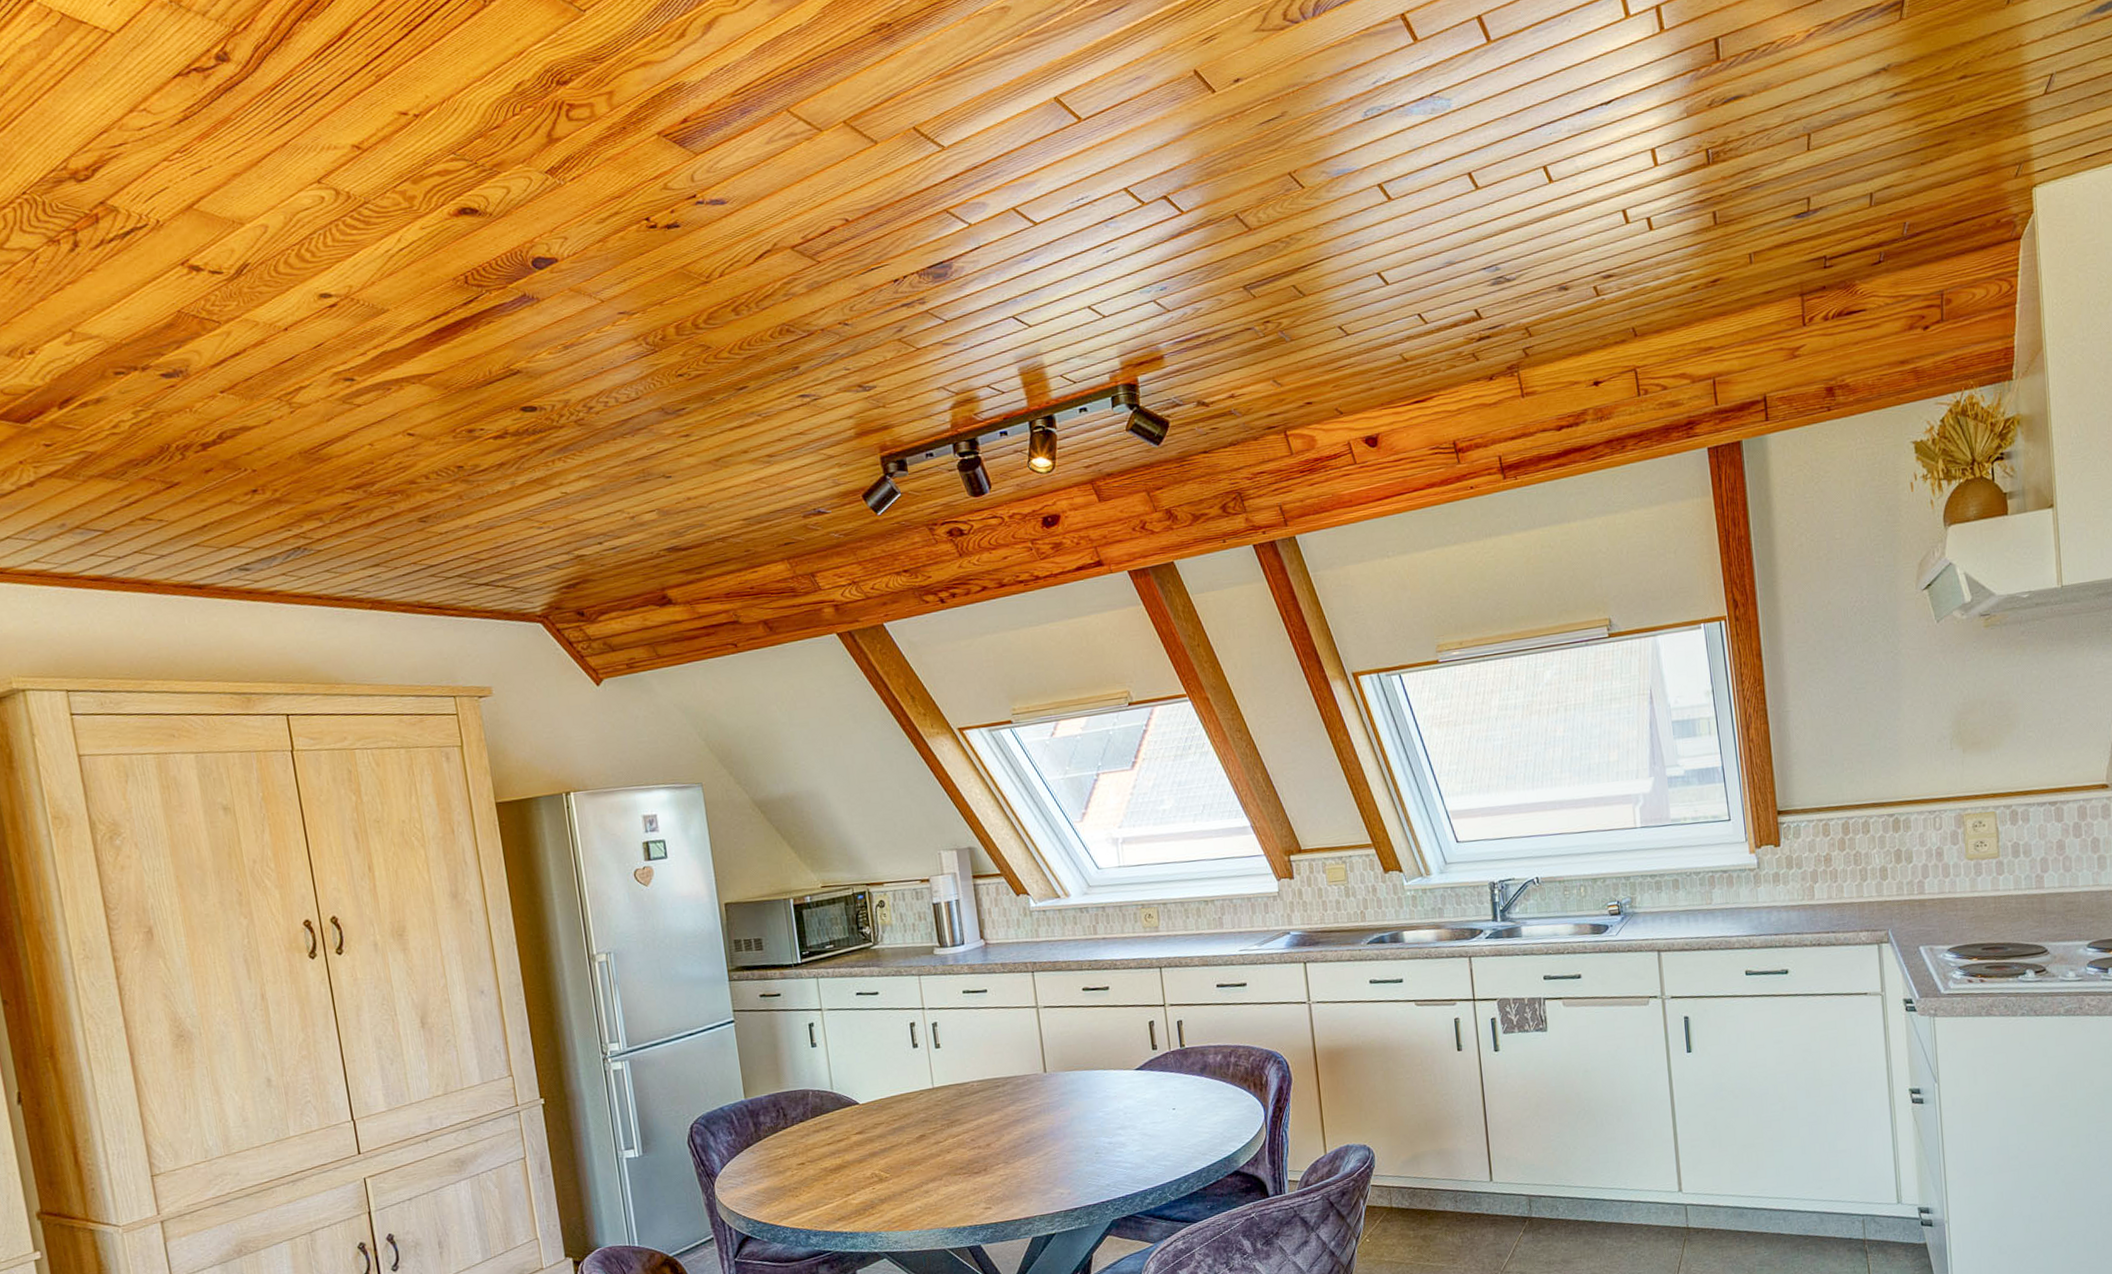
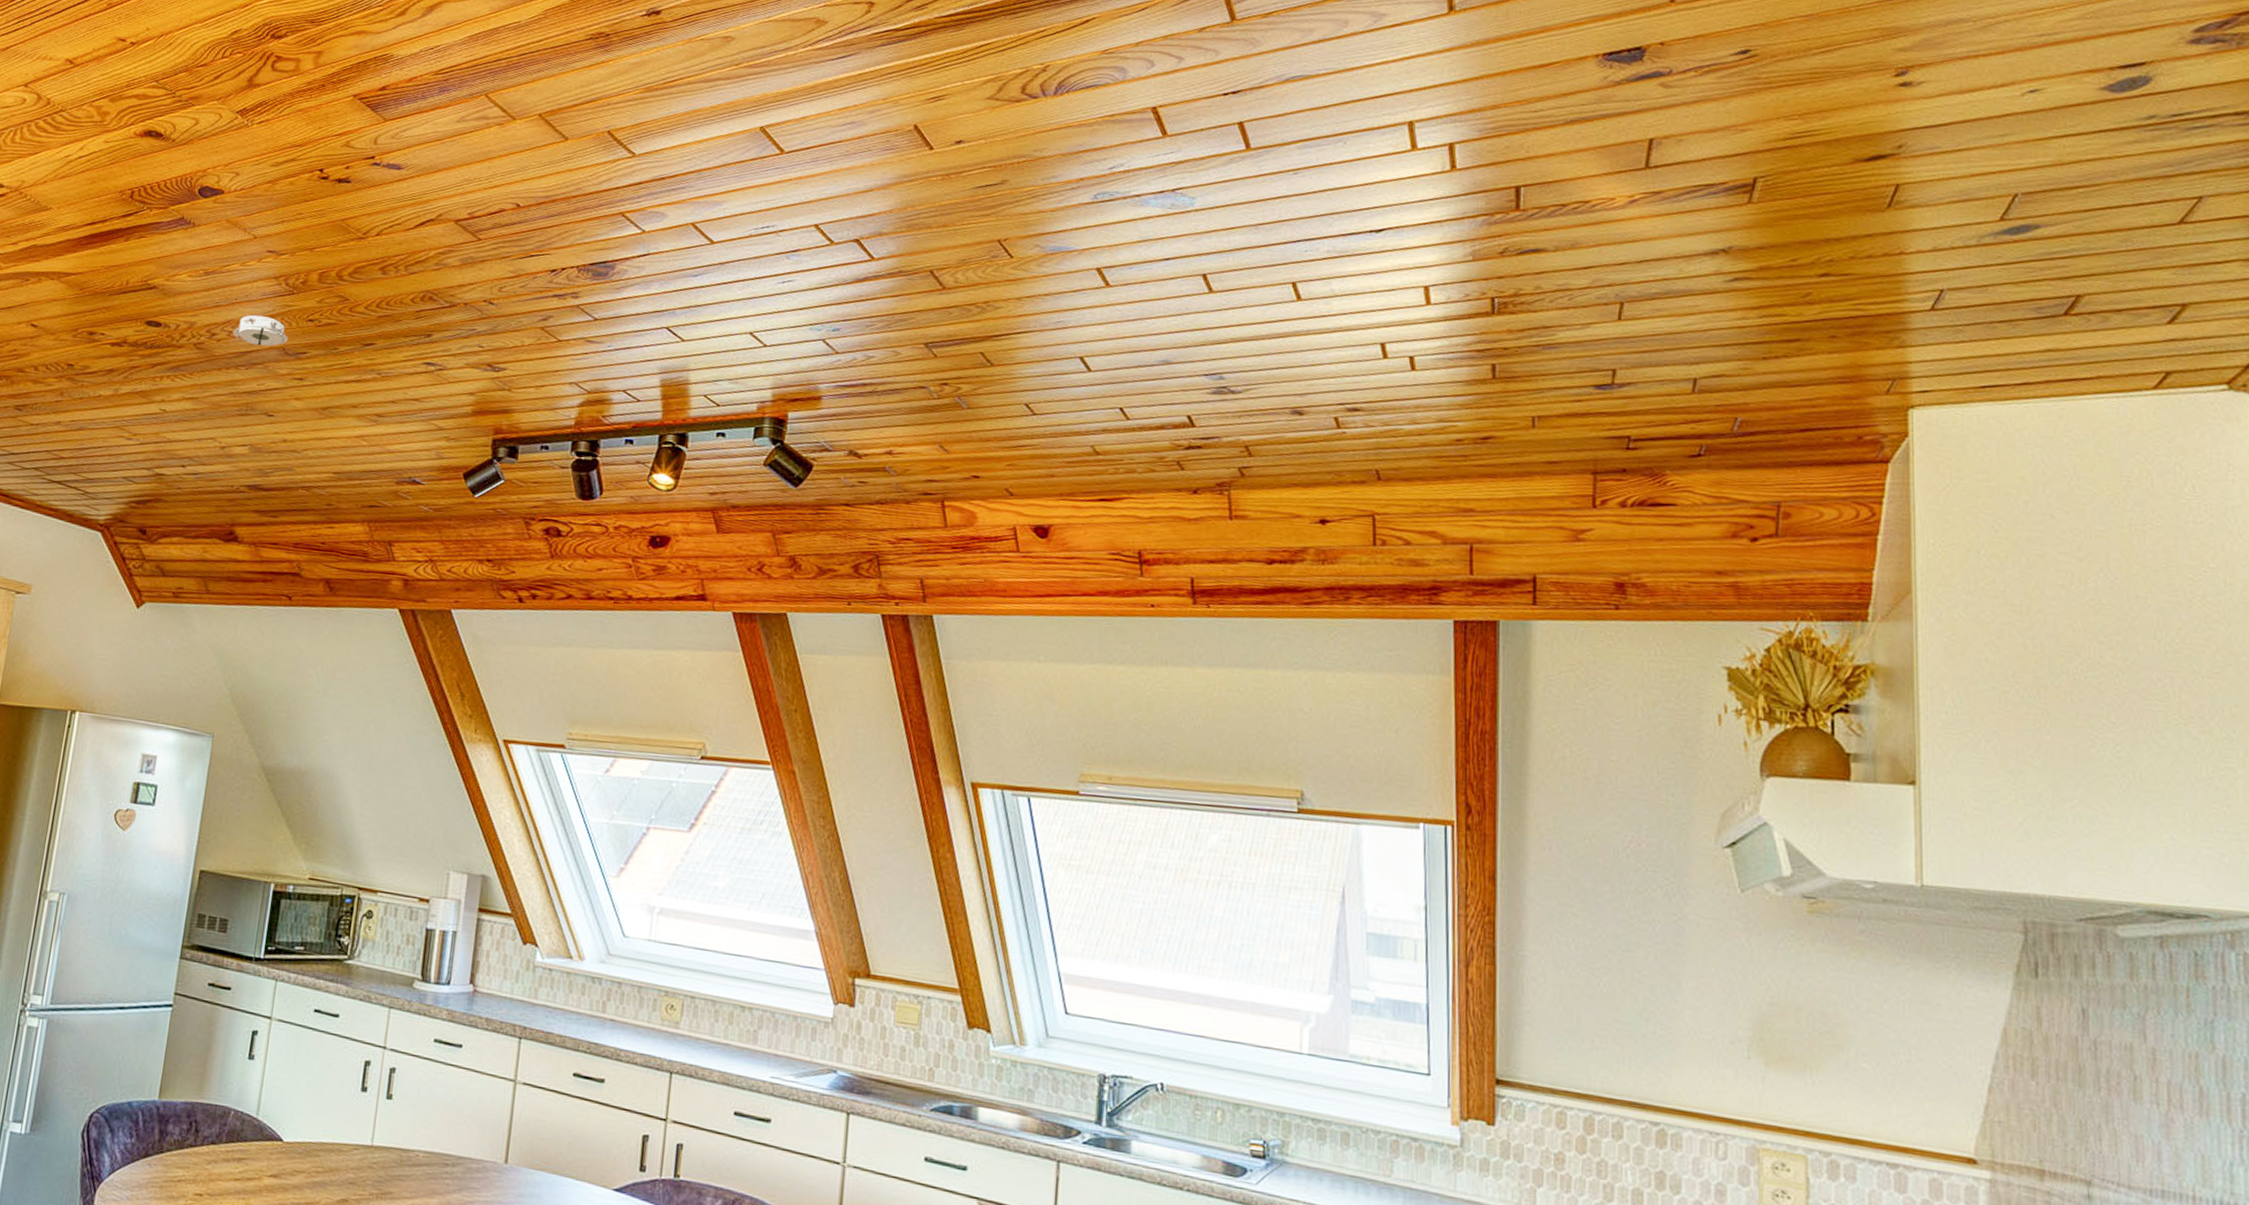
smoke detector: none [608,380,664,412] -> present [230,315,289,347]

